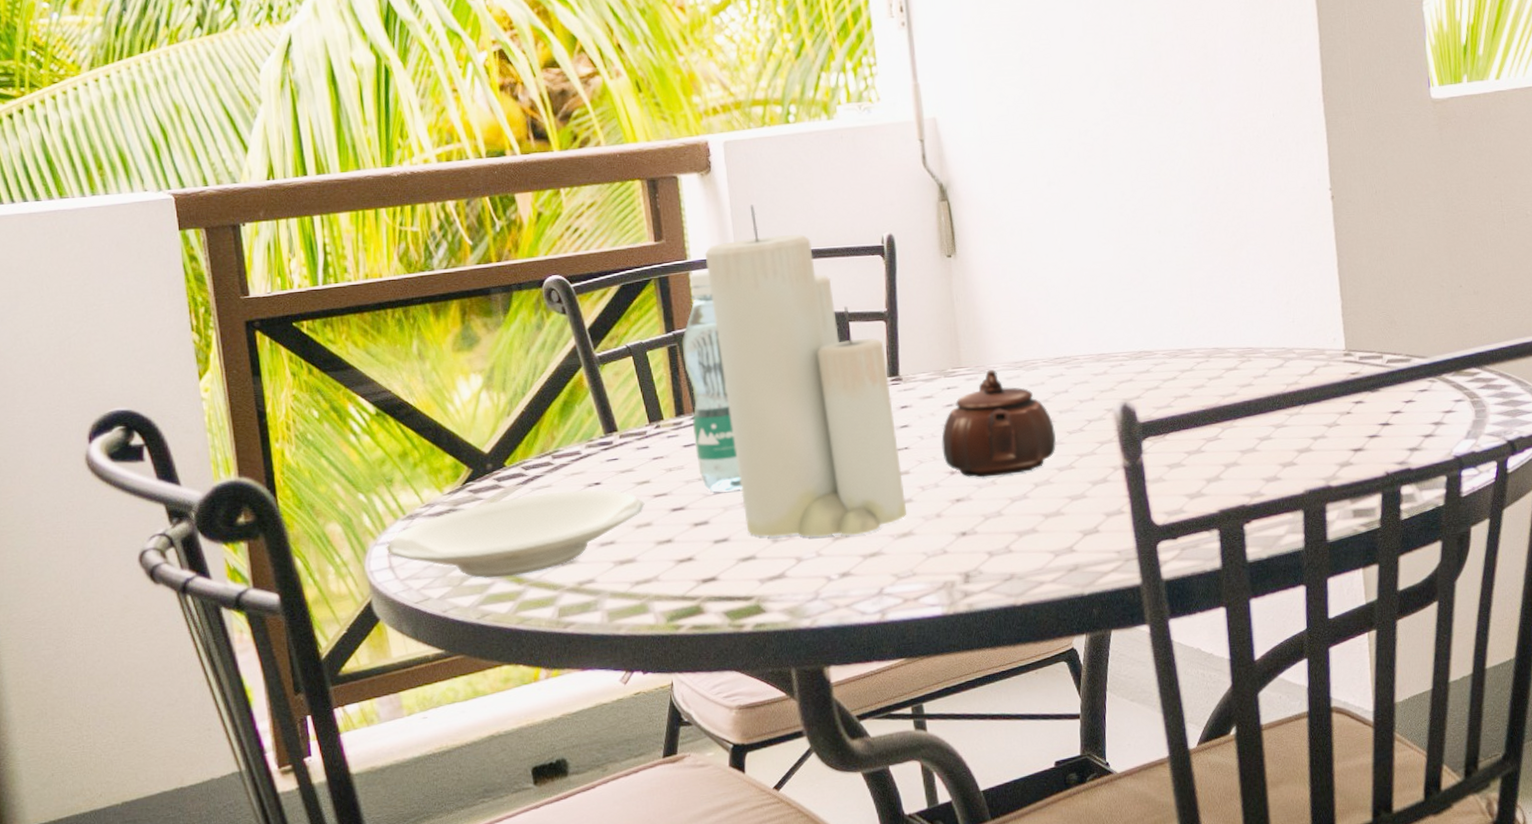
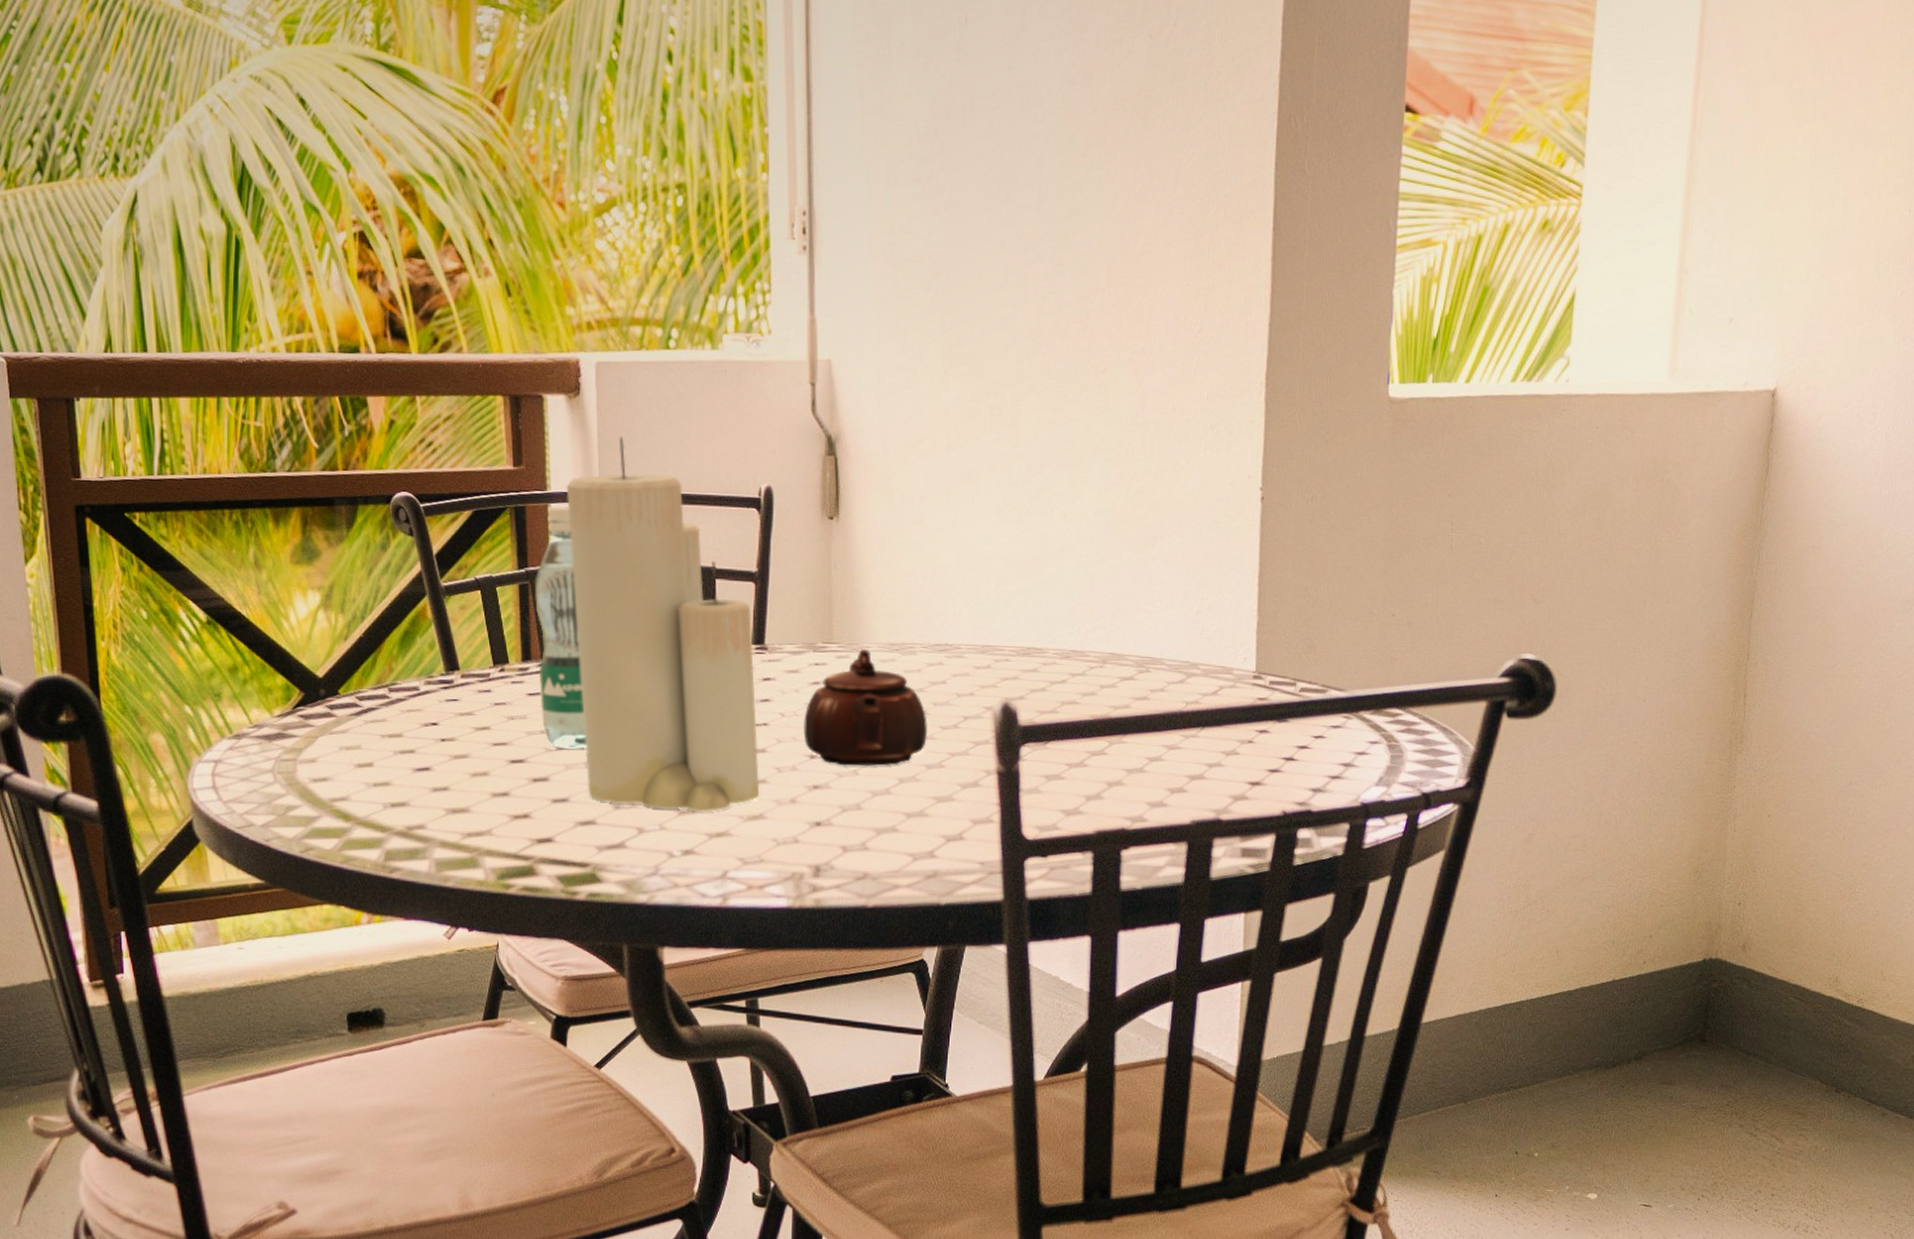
saucer: present [386,490,645,579] -> none [210,727,483,812]

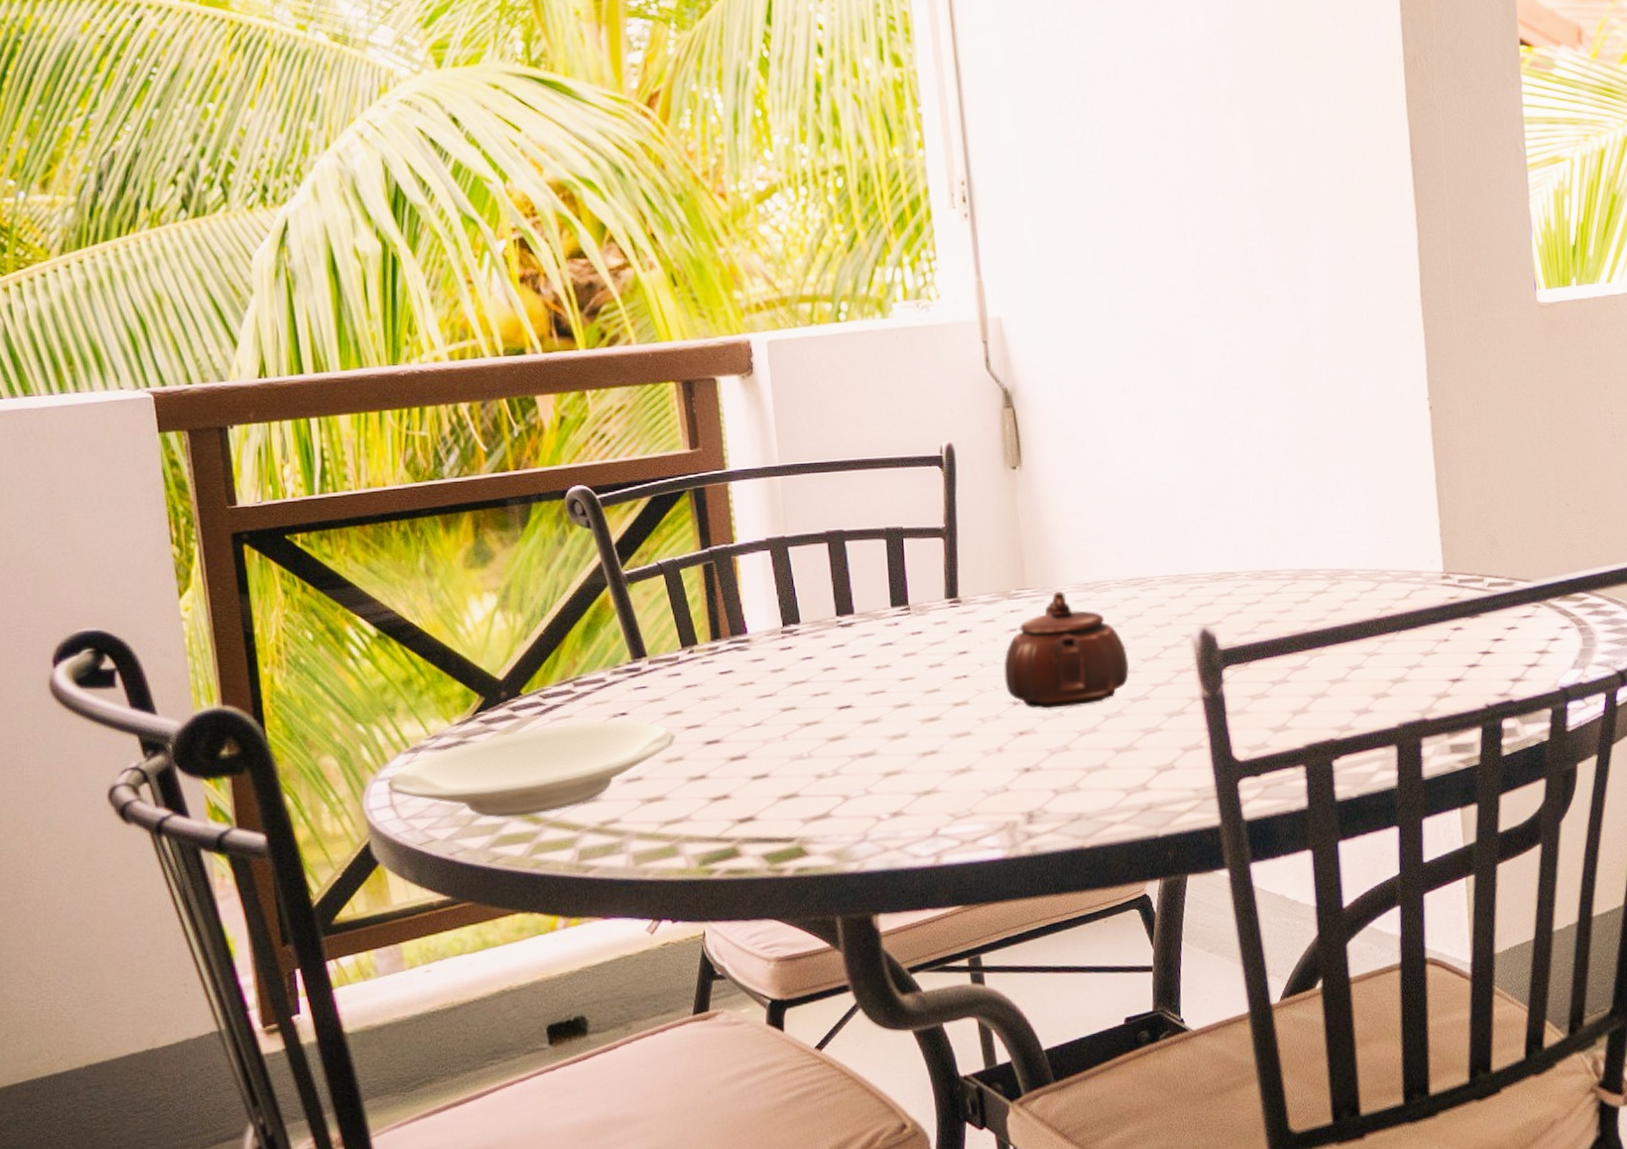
saucer: none [210,727,483,812] -> present [386,721,676,818]
bottle: present [534,505,587,749] -> none [718,482,784,724]
candle: present [566,436,759,812] -> none [745,410,964,774]

